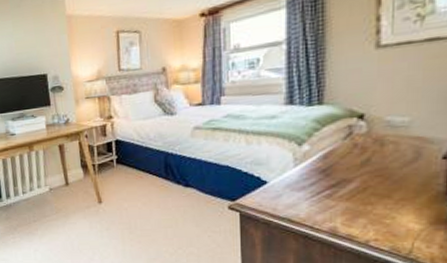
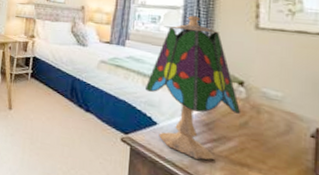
table lamp: none [250,47,362,210] -> present [145,15,241,160]

